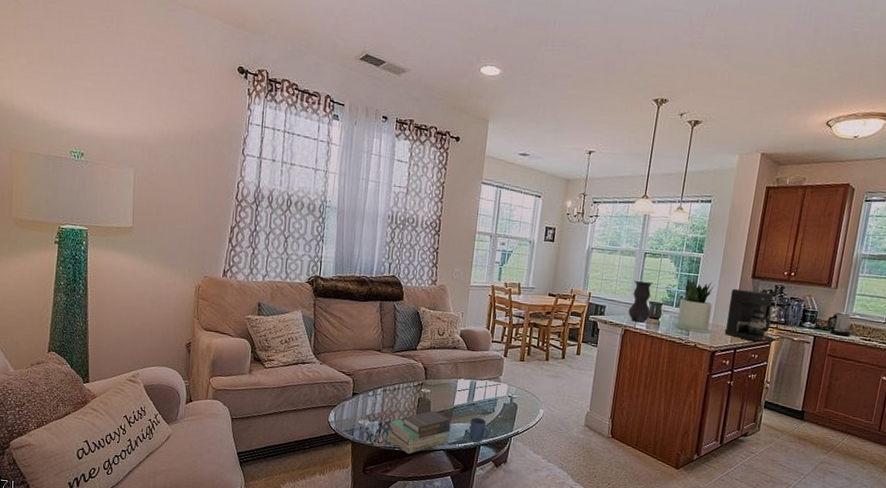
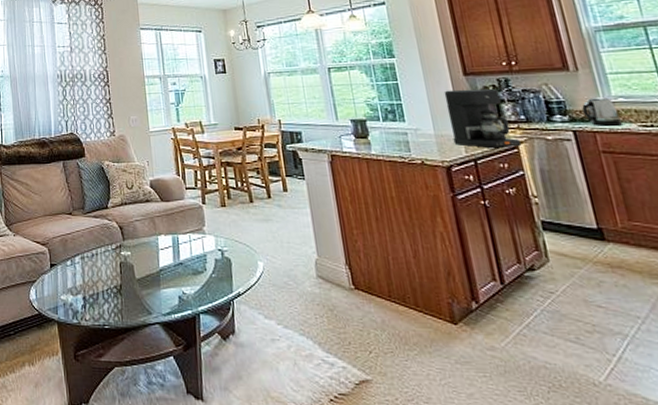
books: present [388,410,451,455] -> none [94,276,161,333]
mug: present [469,417,490,443] -> none [181,279,207,311]
vase: present [628,280,653,323] -> none [325,98,357,145]
planter: present [673,279,714,334] -> none [383,87,438,147]

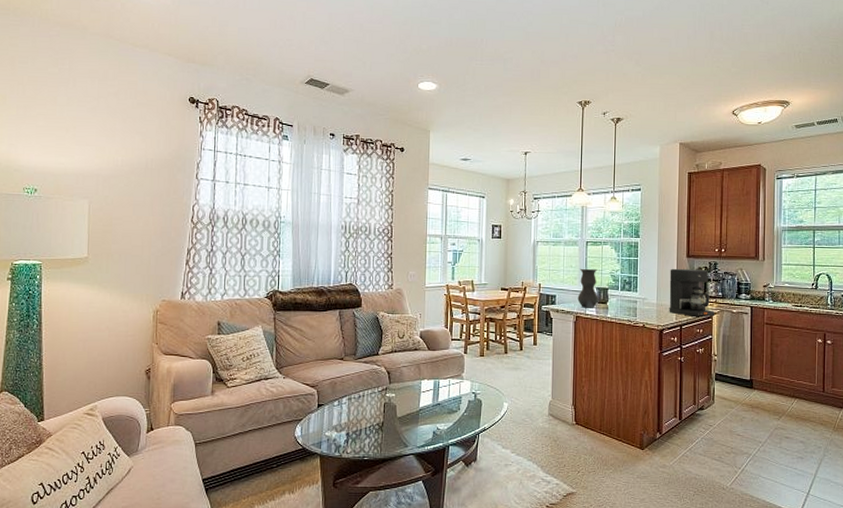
vase: none [325,98,357,145] -> present [577,268,599,308]
kettle: present [582,97,622,126] -> none [760,282,783,305]

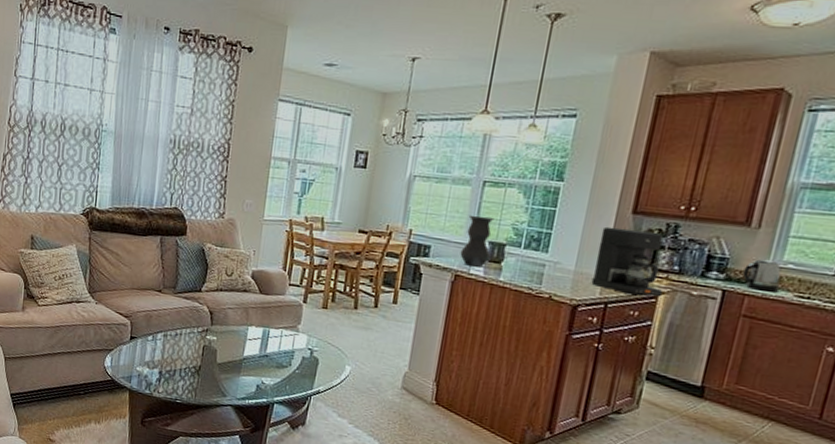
kettle: none [760,282,783,305] -> present [742,259,781,293]

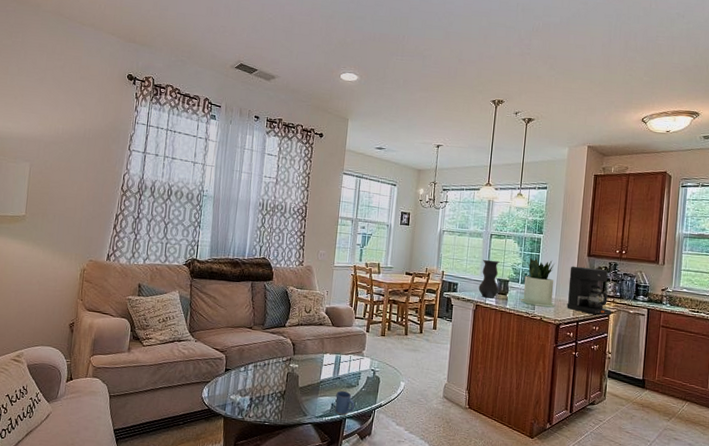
mug: none [261,370,285,400] -> present [335,390,355,416]
planter: none [520,214,579,283] -> present [520,258,556,308]
kettle: present [742,259,781,293] -> none [658,286,680,309]

